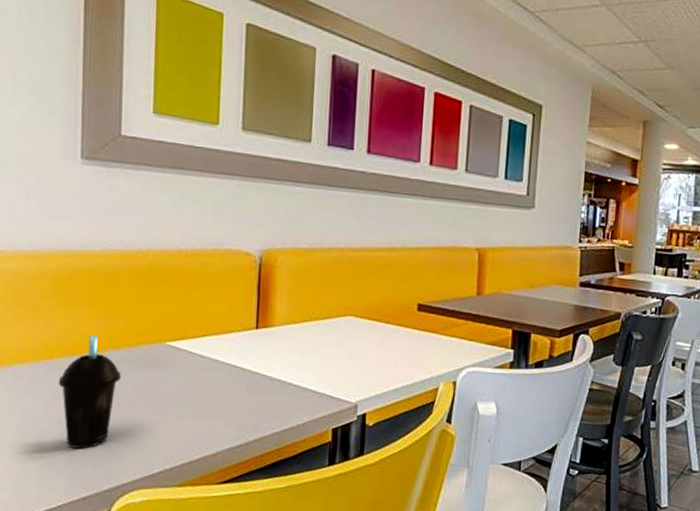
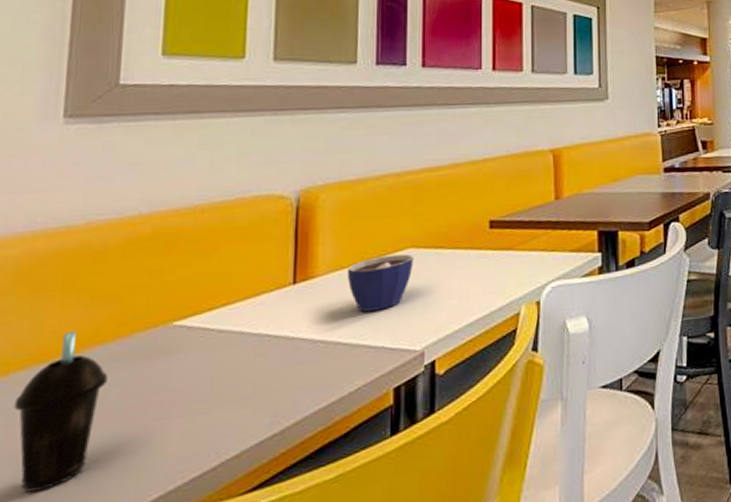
cup: none [298,318,353,364] -> present [347,254,414,312]

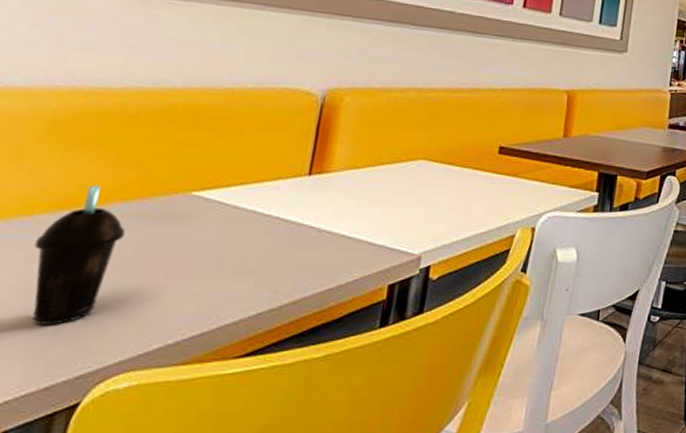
cup: present [347,254,414,312] -> none [359,162,424,212]

